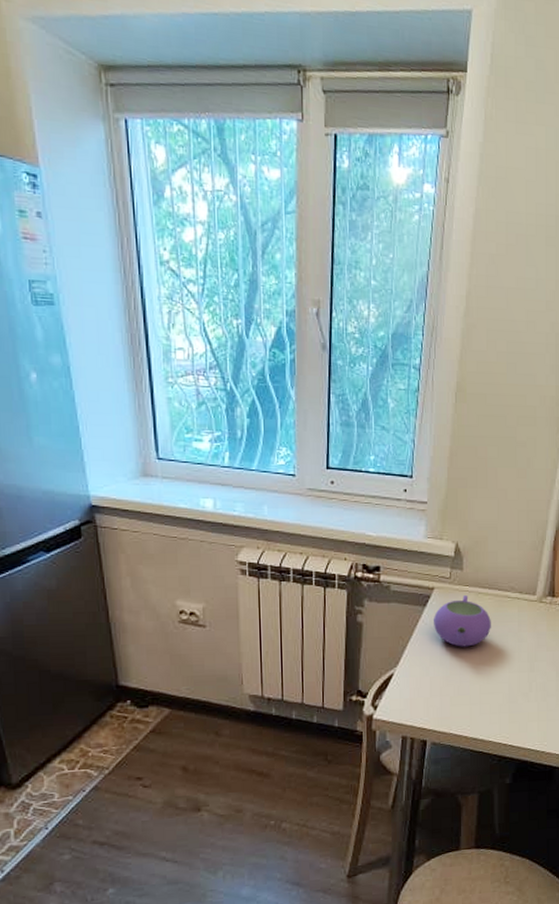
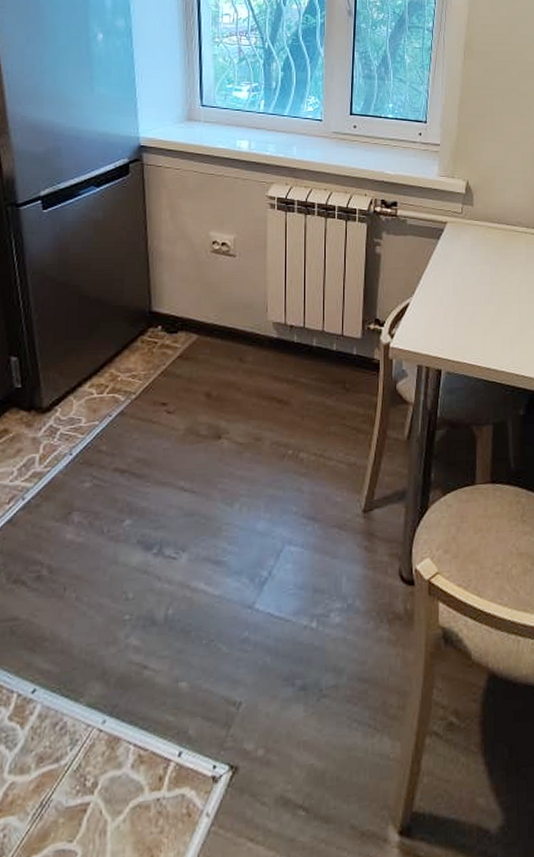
teapot: present [433,595,491,647] -> none [446,229,501,278]

